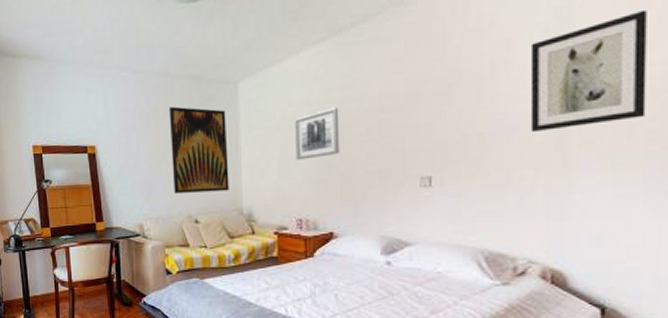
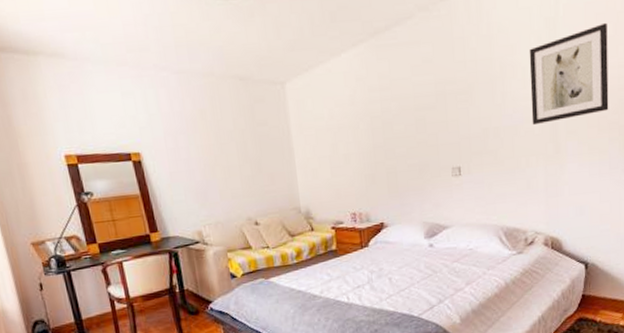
wall art: present [168,106,229,193] -> none [216,108,286,197]
wall art: present [295,107,340,160] -> none [342,107,384,158]

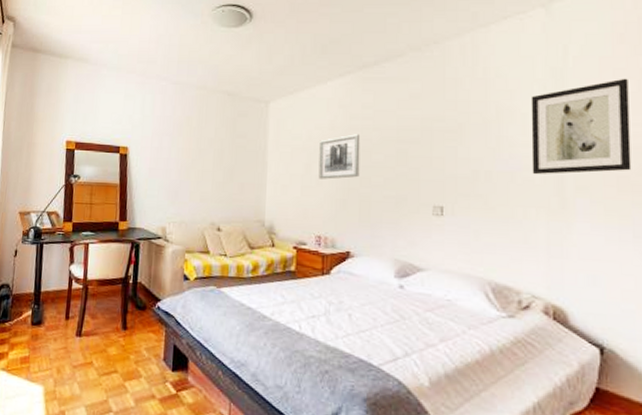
wall art: none [342,107,384,158] -> present [318,134,361,180]

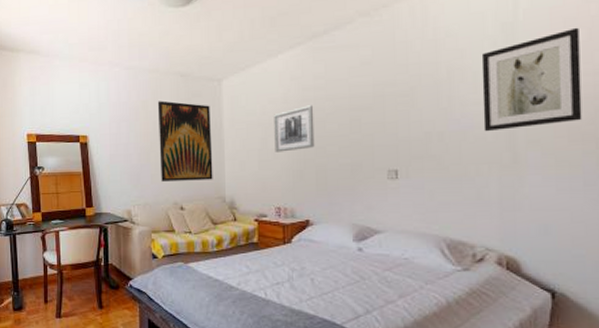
wall art: none [200,118,256,203] -> present [157,101,213,181]

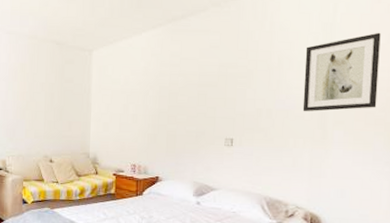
wall art: present [157,101,213,181] -> none [34,65,81,138]
wall art: present [274,105,315,152] -> none [134,79,169,118]

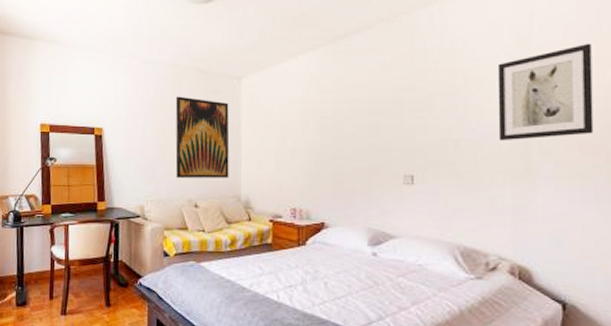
wall art: none [34,65,81,138] -> present [175,96,230,178]

